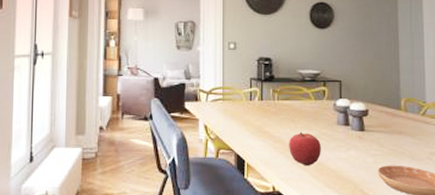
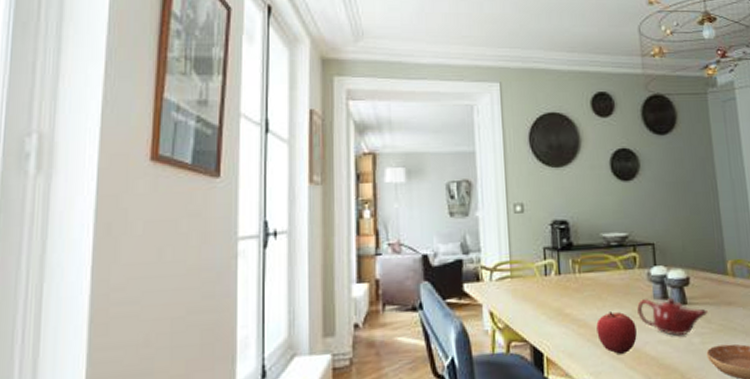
teapot: none [323,124,381,156] -> present [637,298,708,337]

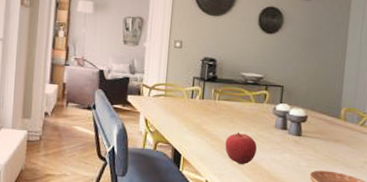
teapot: present [637,298,708,337] -> none [260,127,317,159]

